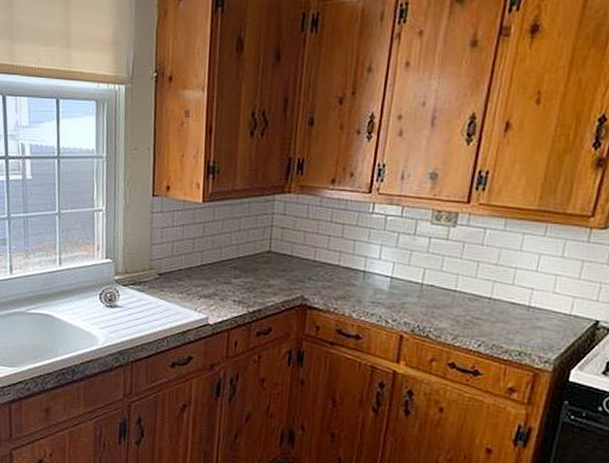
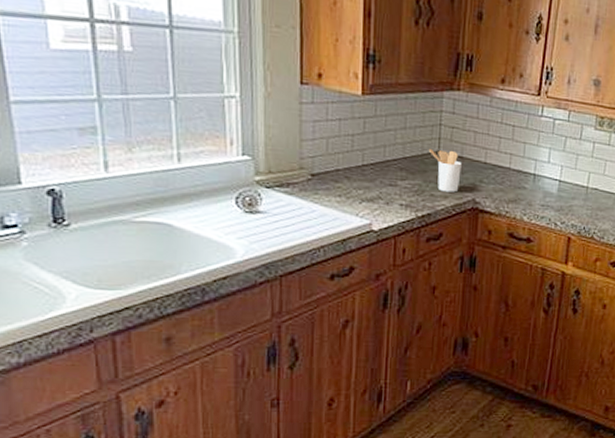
utensil holder: none [261,248,291,290] -> present [429,148,462,193]

